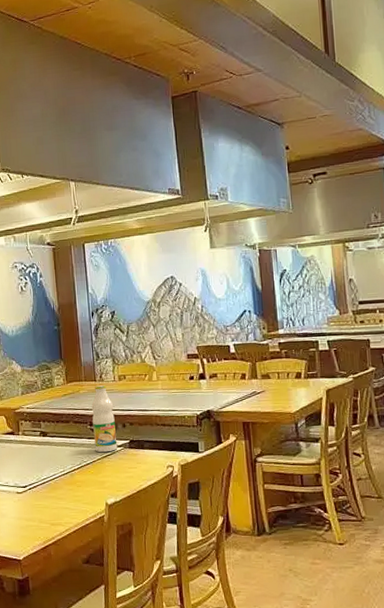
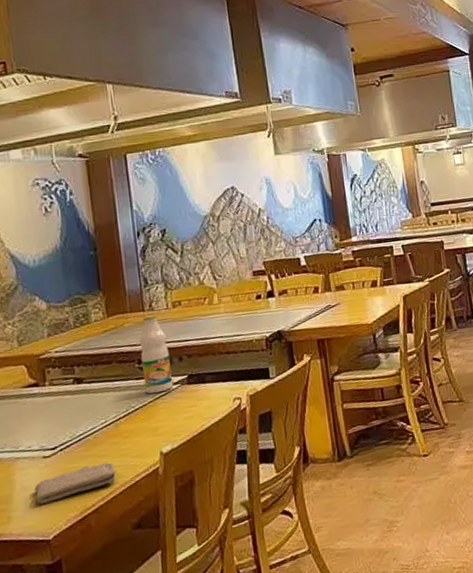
washcloth: none [10,504,71,530] -> present [35,462,117,504]

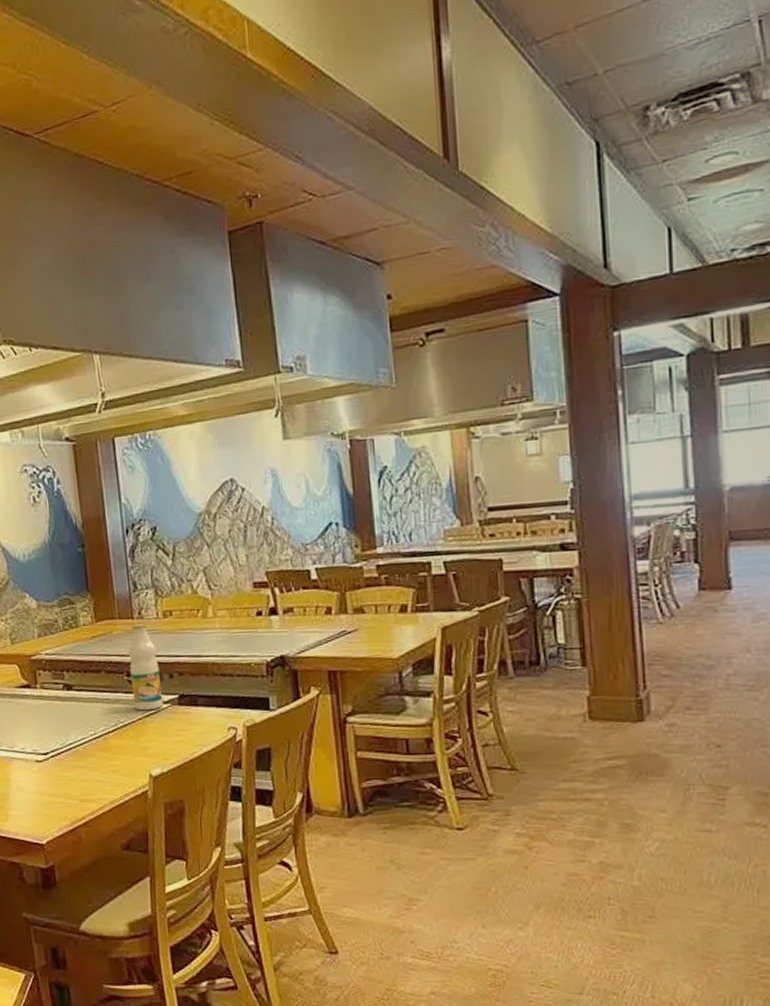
washcloth: present [35,462,117,504] -> none [29,776,106,807]

